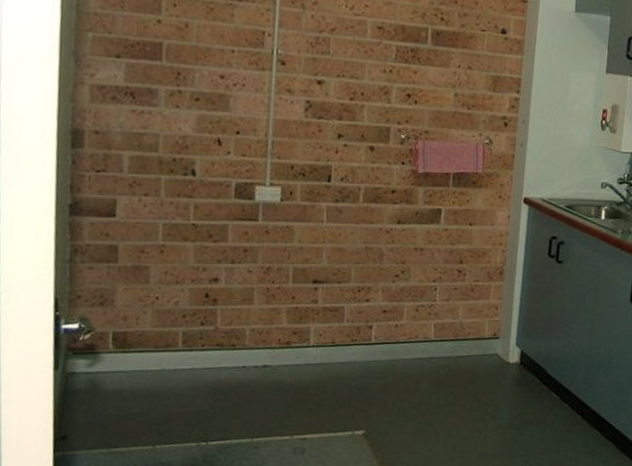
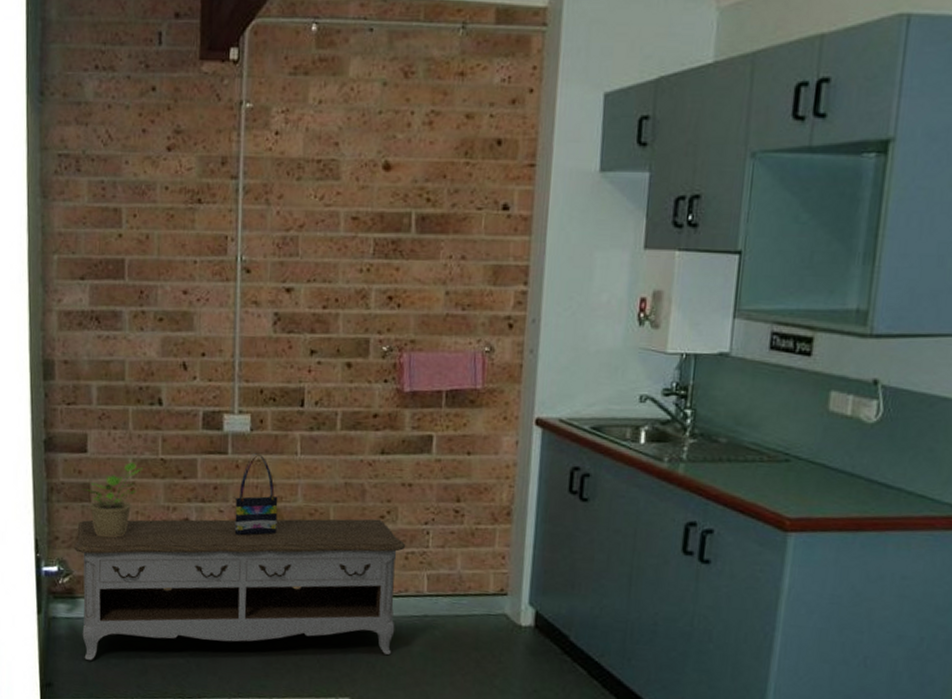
storage bench: none [98,277,417,413] -> present [74,518,406,661]
potted plant: none [109,226,173,296] -> present [82,461,143,538]
tote bag: none [262,221,306,293] -> present [233,453,280,536]

